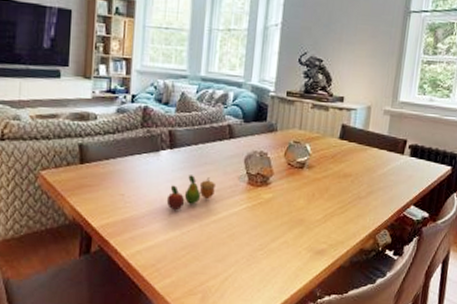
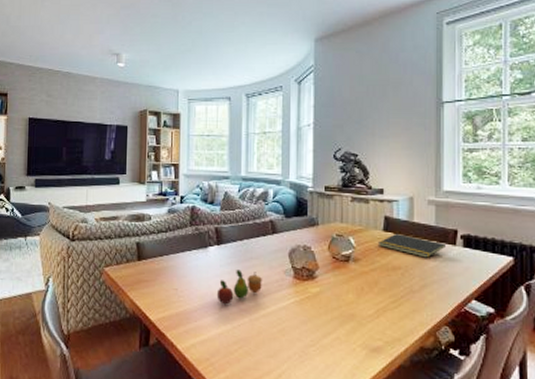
notepad: none [332,141,395,166] -> present [377,233,445,258]

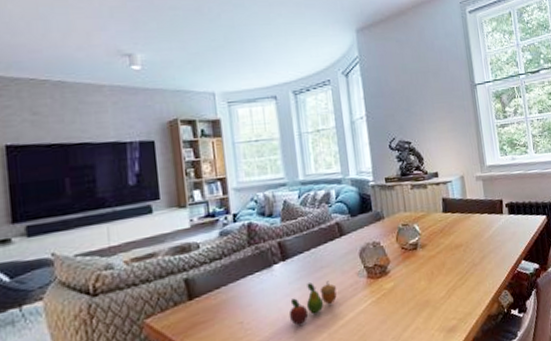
notepad: present [377,233,445,258] -> none [439,212,495,231]

